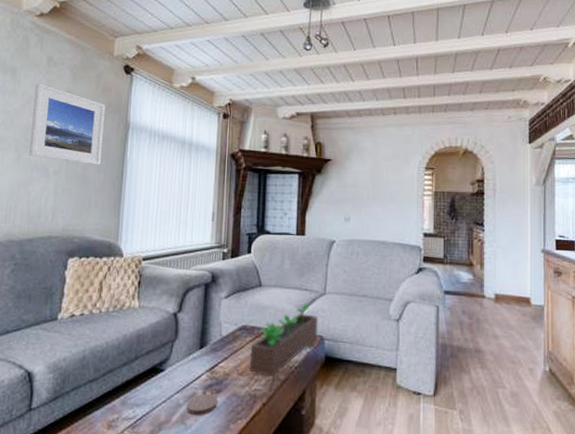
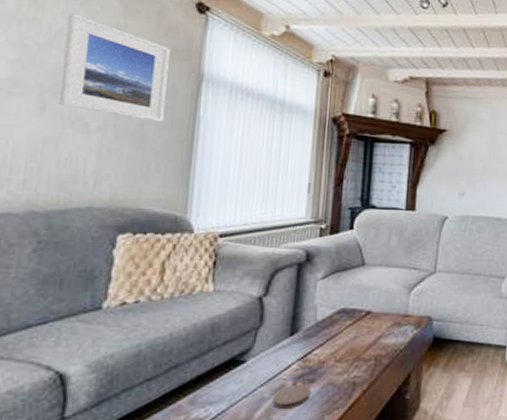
succulent planter: present [249,303,319,377] -> none [348,282,427,362]

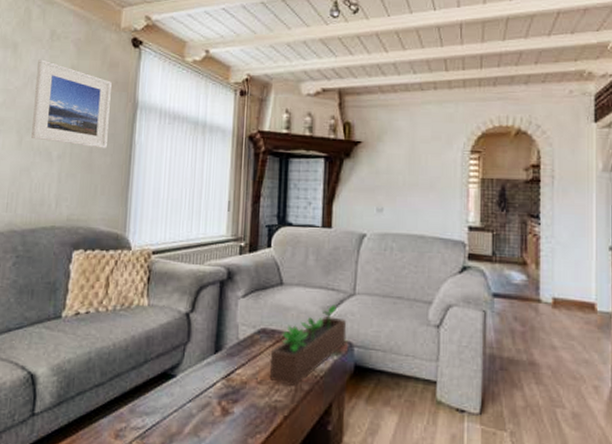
coaster: present [272,384,311,409] -> none [199,403,234,427]
succulent planter: none [348,282,427,362] -> present [269,304,347,387]

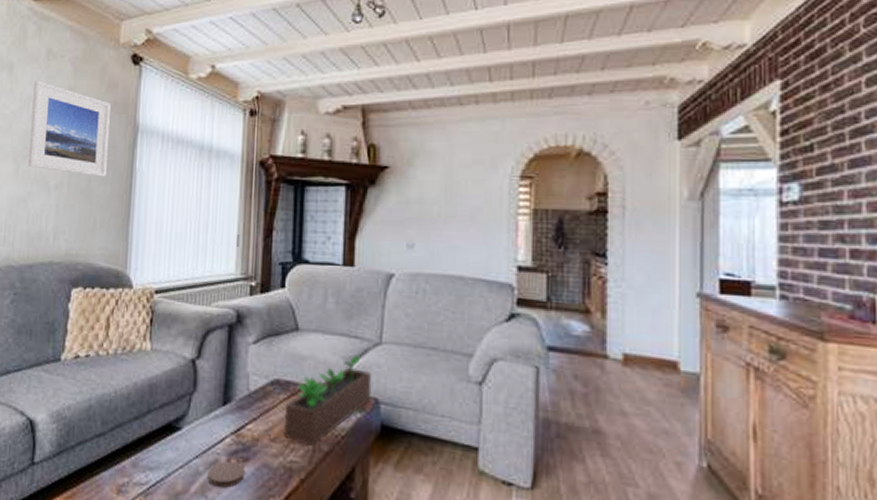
coaster: none [199,403,234,427] -> present [207,461,245,488]

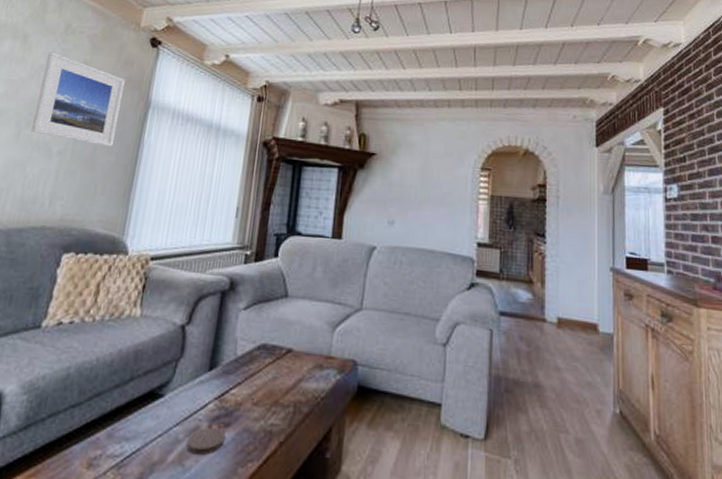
succulent planter: present [283,354,372,447] -> none [266,319,352,409]

